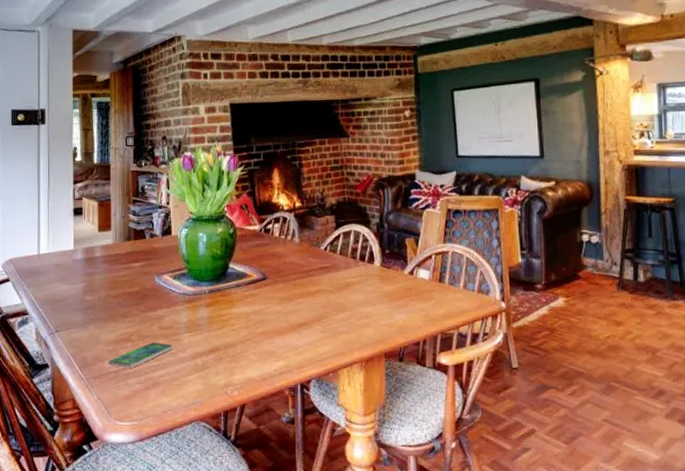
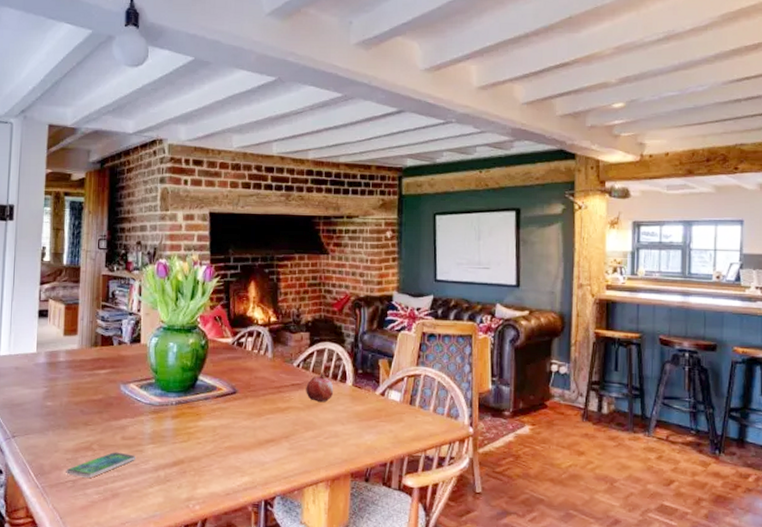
fruit: none [334,254,362,285] -> present [306,372,334,403]

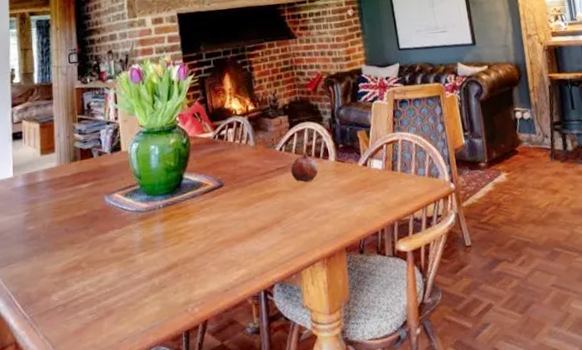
smartphone: present [66,452,136,478] -> none [55,266,128,300]

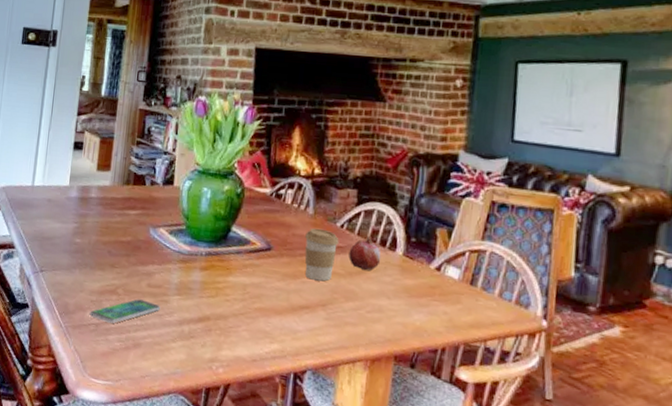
smartphone: none [55,266,128,300] -> present [89,299,161,323]
coffee cup: none [251,156,281,203] -> present [304,228,339,282]

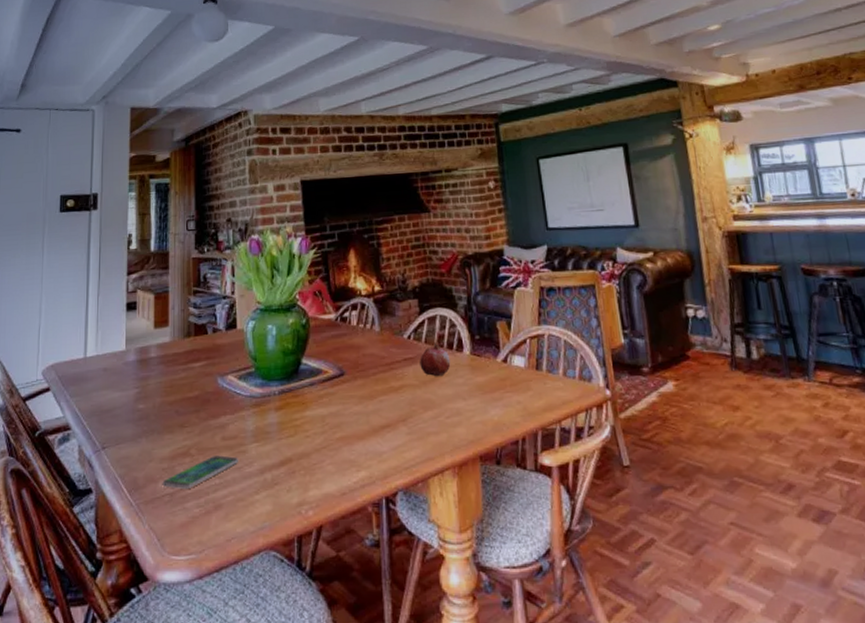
coffee cup: present [304,228,339,282] -> none [375,343,409,397]

